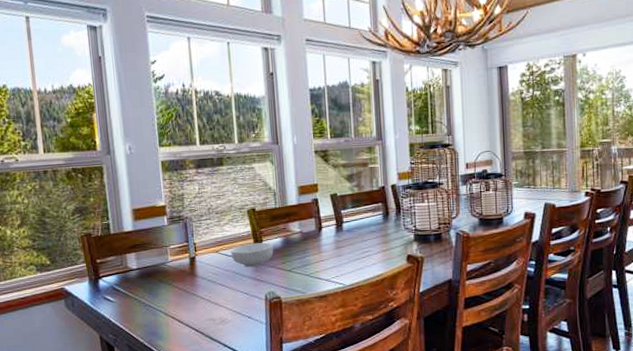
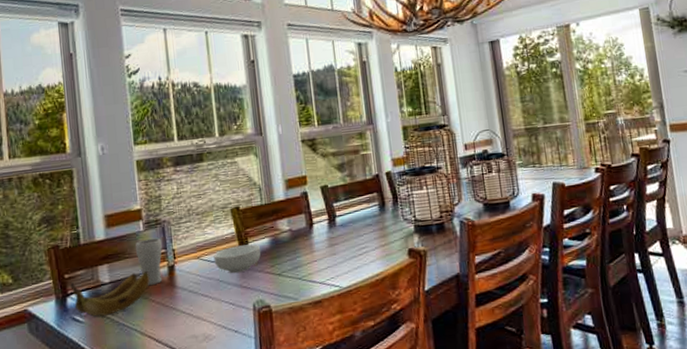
banana: none [102,260,173,297] -> present [70,270,150,316]
drinking glass: none [160,232,185,273] -> present [135,238,163,285]

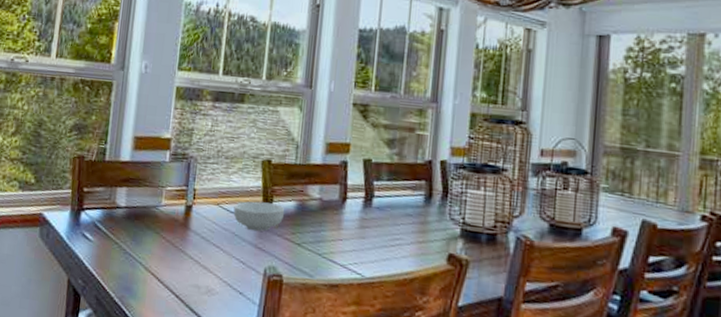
banana: present [70,270,150,316] -> none [87,196,166,240]
drinking glass: present [135,238,163,285] -> none [156,171,185,221]

